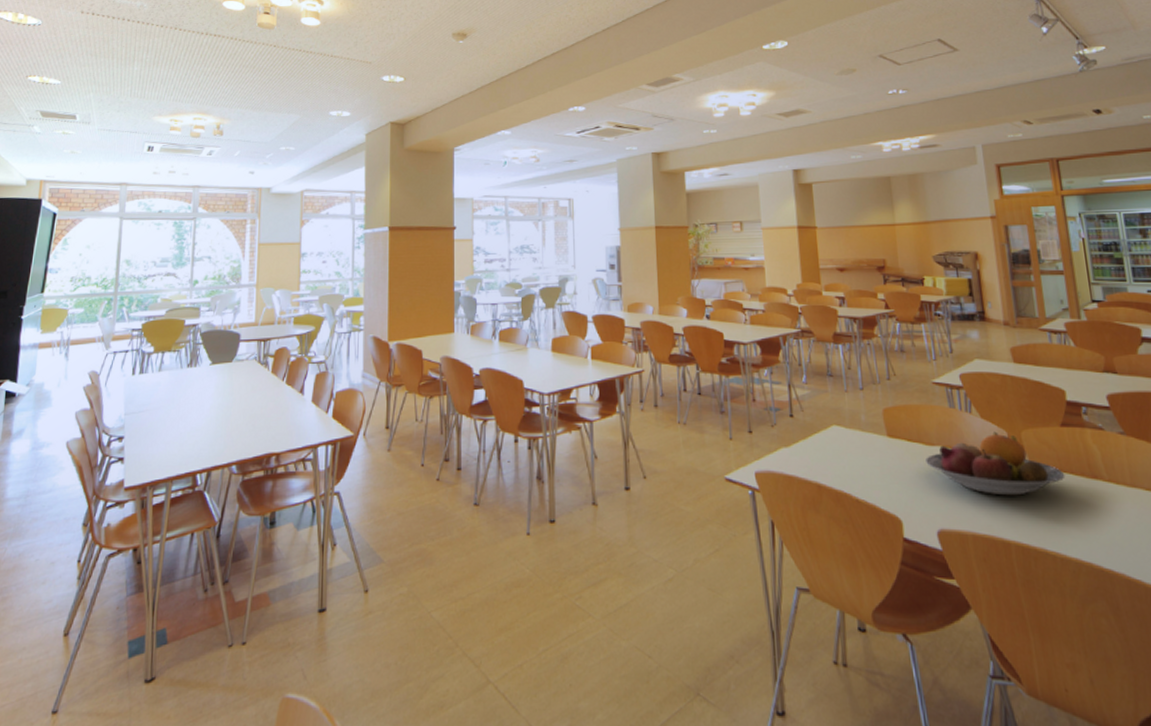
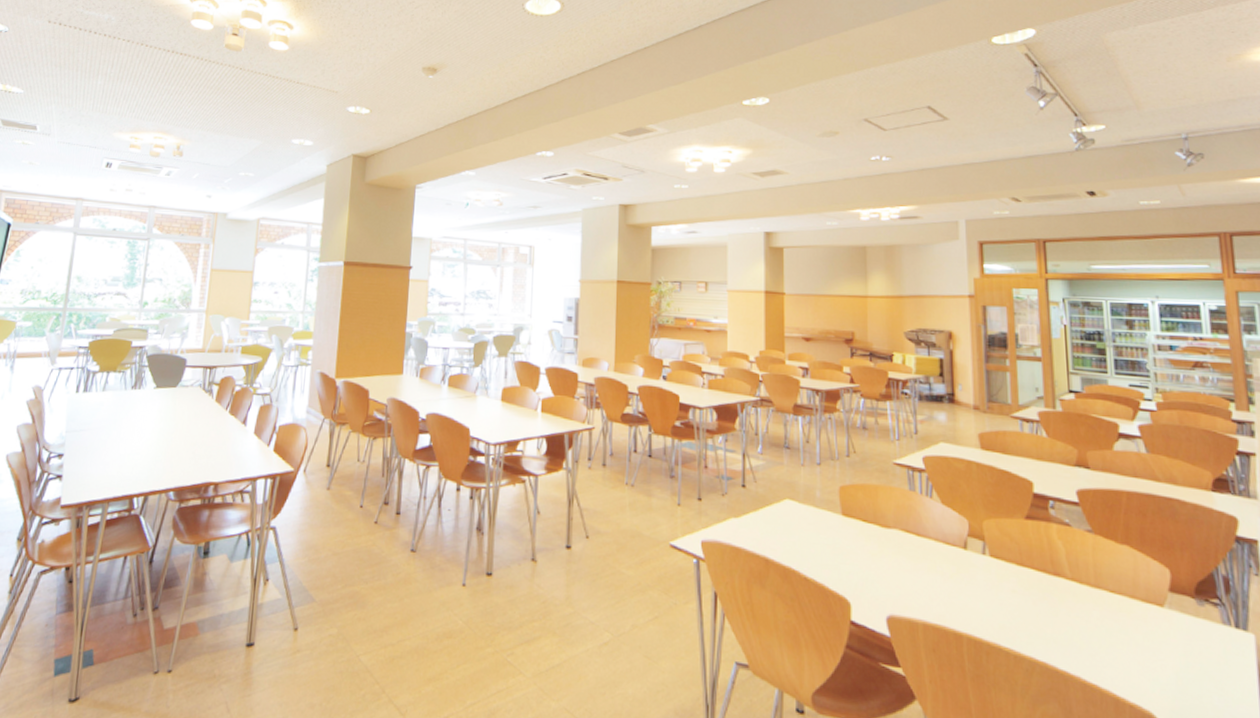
fruit bowl: present [924,431,1066,496] -> none [879,519,1026,587]

